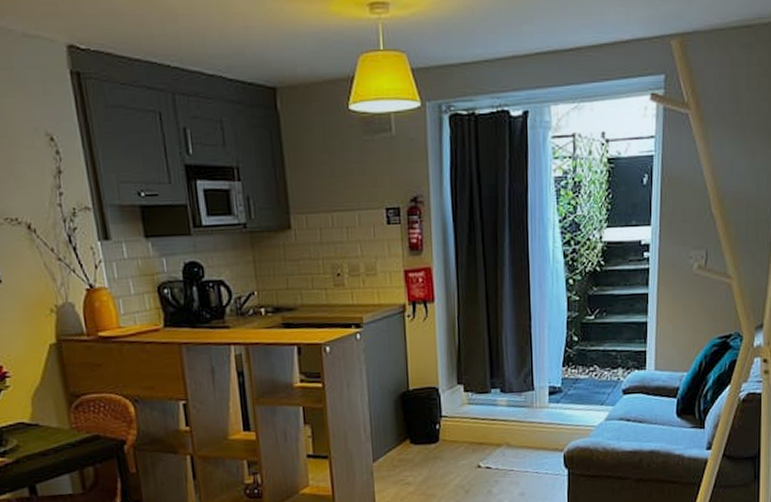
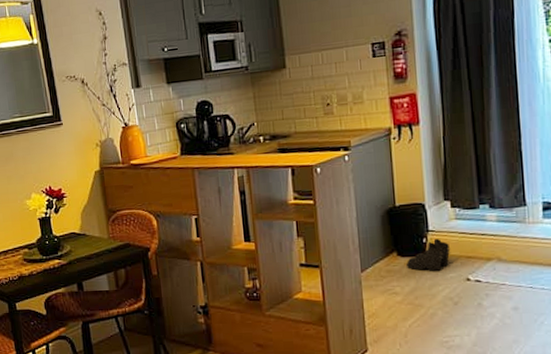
boots: none [418,424,463,459] -> present [405,238,451,271]

